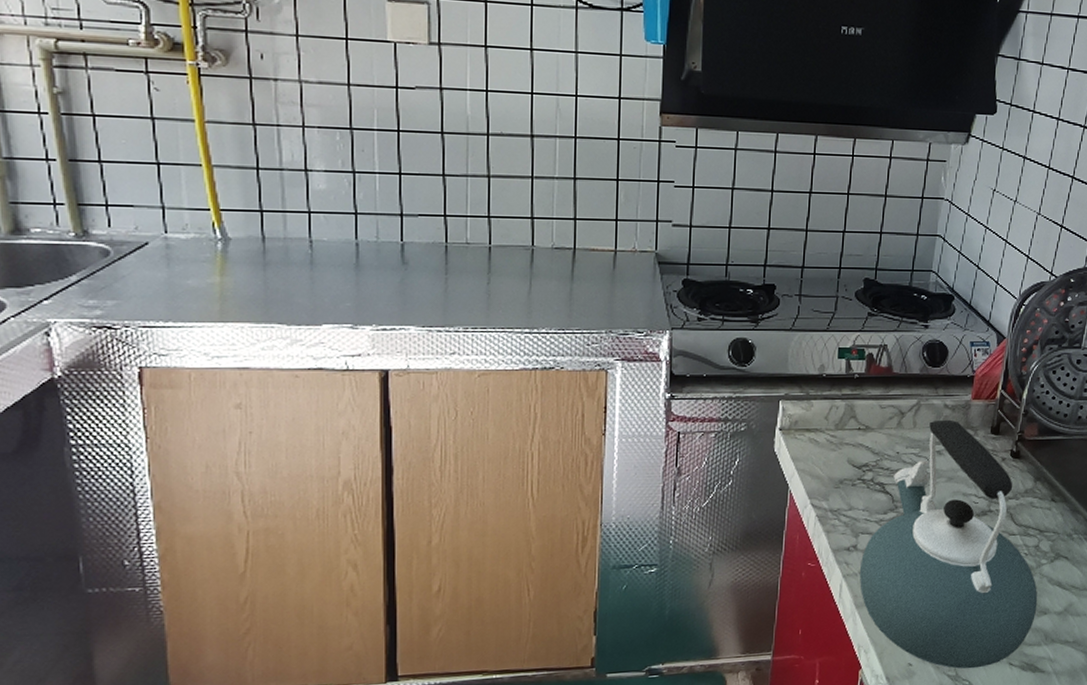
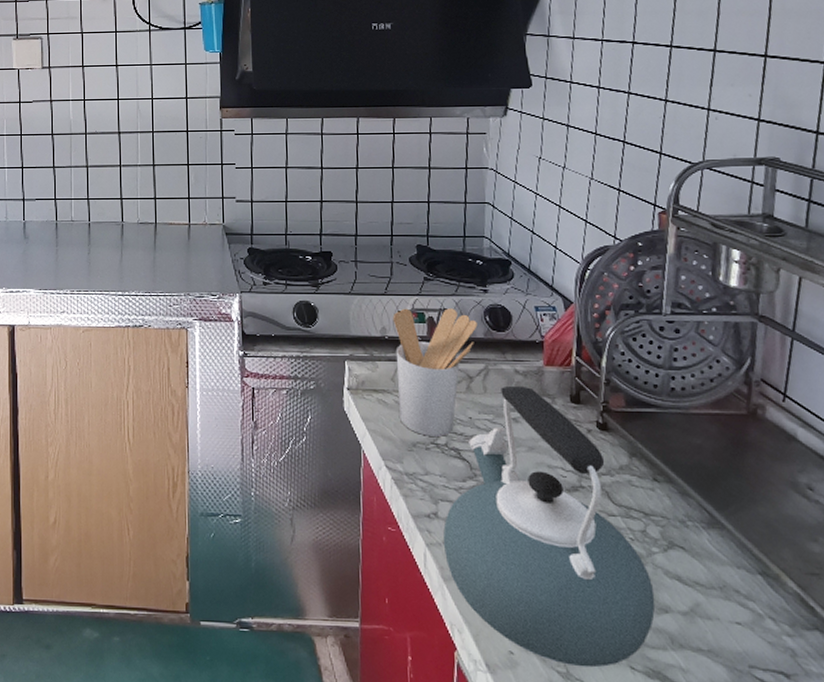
utensil holder: none [829,344,915,473] -> present [392,308,478,436]

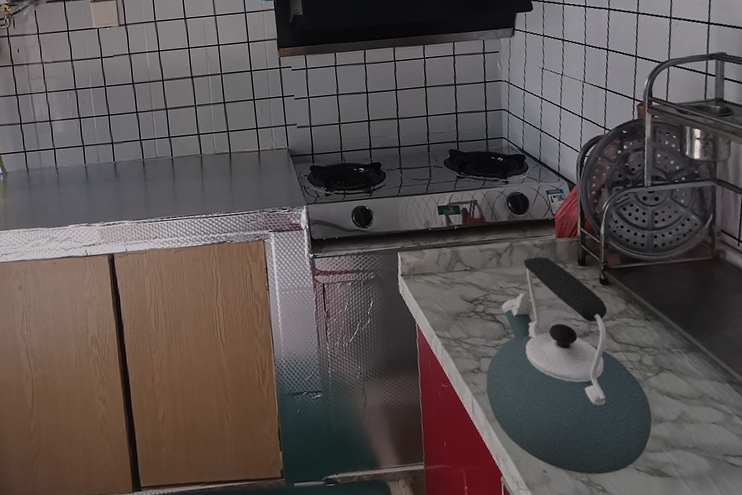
utensil holder: present [392,308,478,436] -> none [434,199,502,307]

